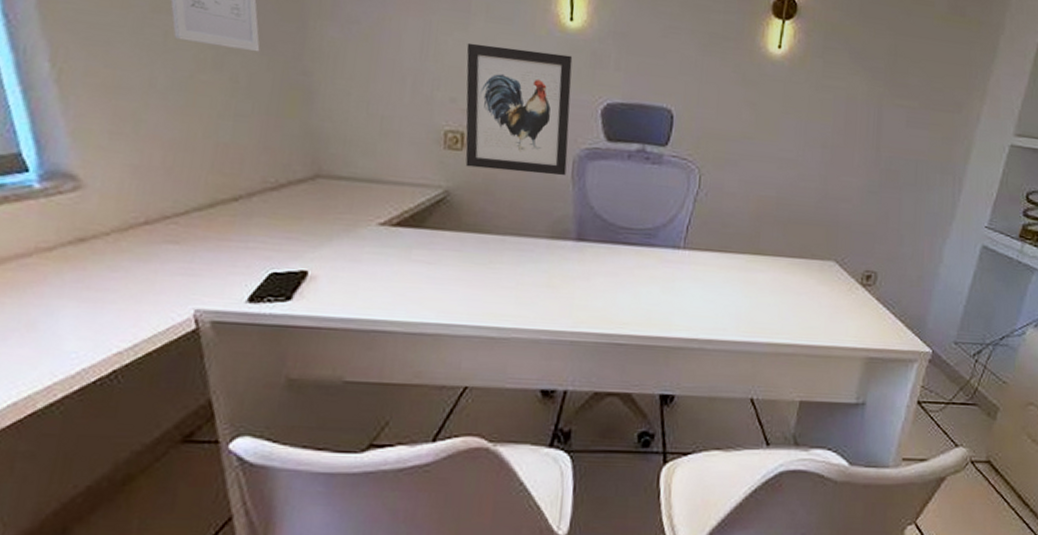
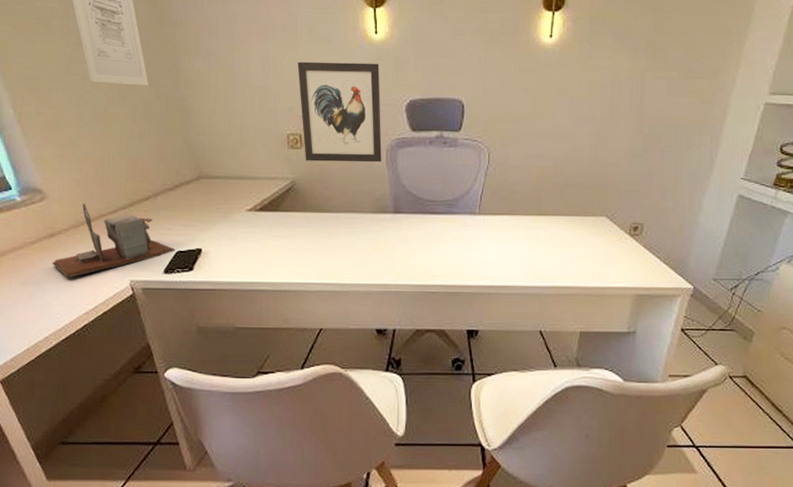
desk organizer: none [74,198,269,301] -> present [51,203,175,277]

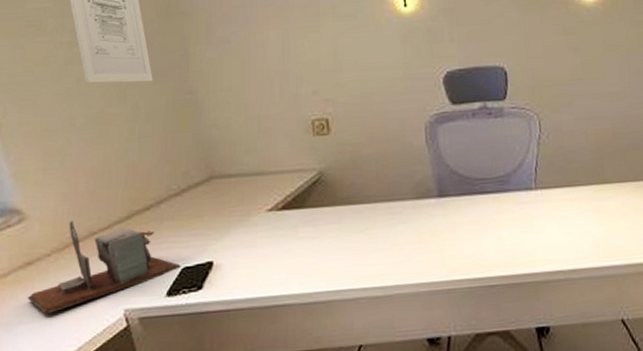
wall art: present [297,61,382,163] -> none [320,36,420,148]

